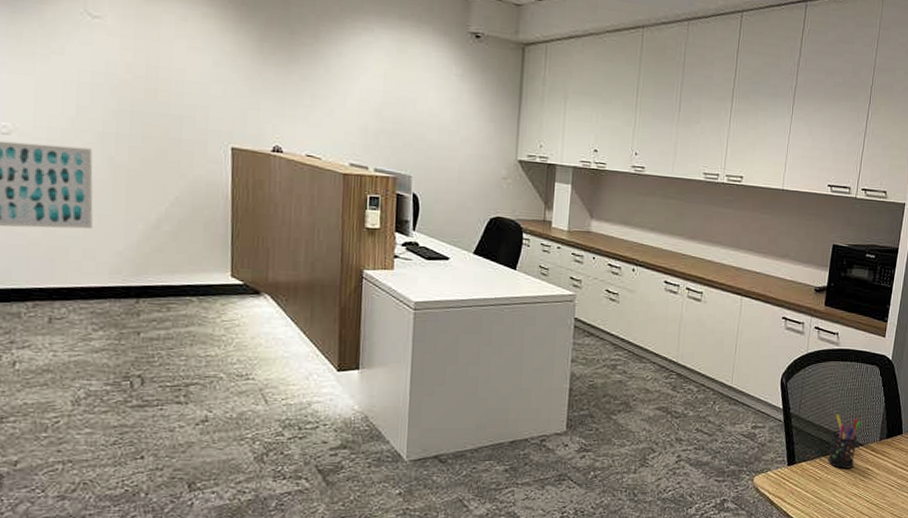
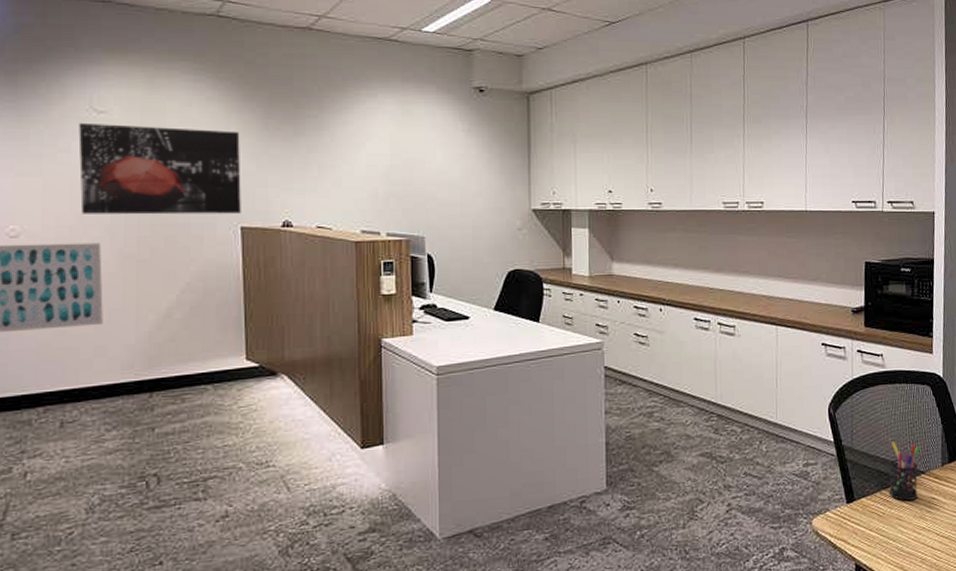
wall art: none [72,25,235,134] -> present [78,122,241,215]

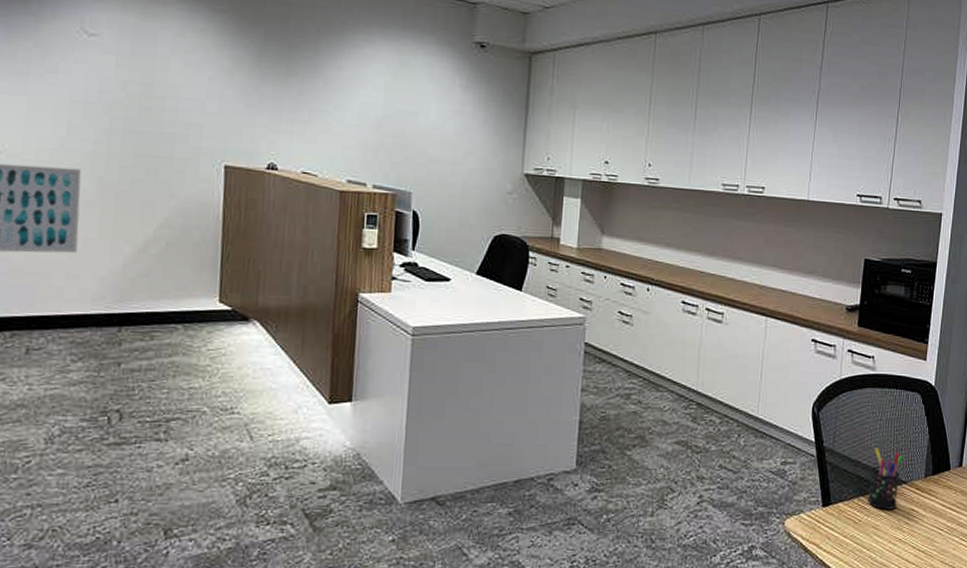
wall art: present [78,122,241,215] -> none [64,43,232,152]

